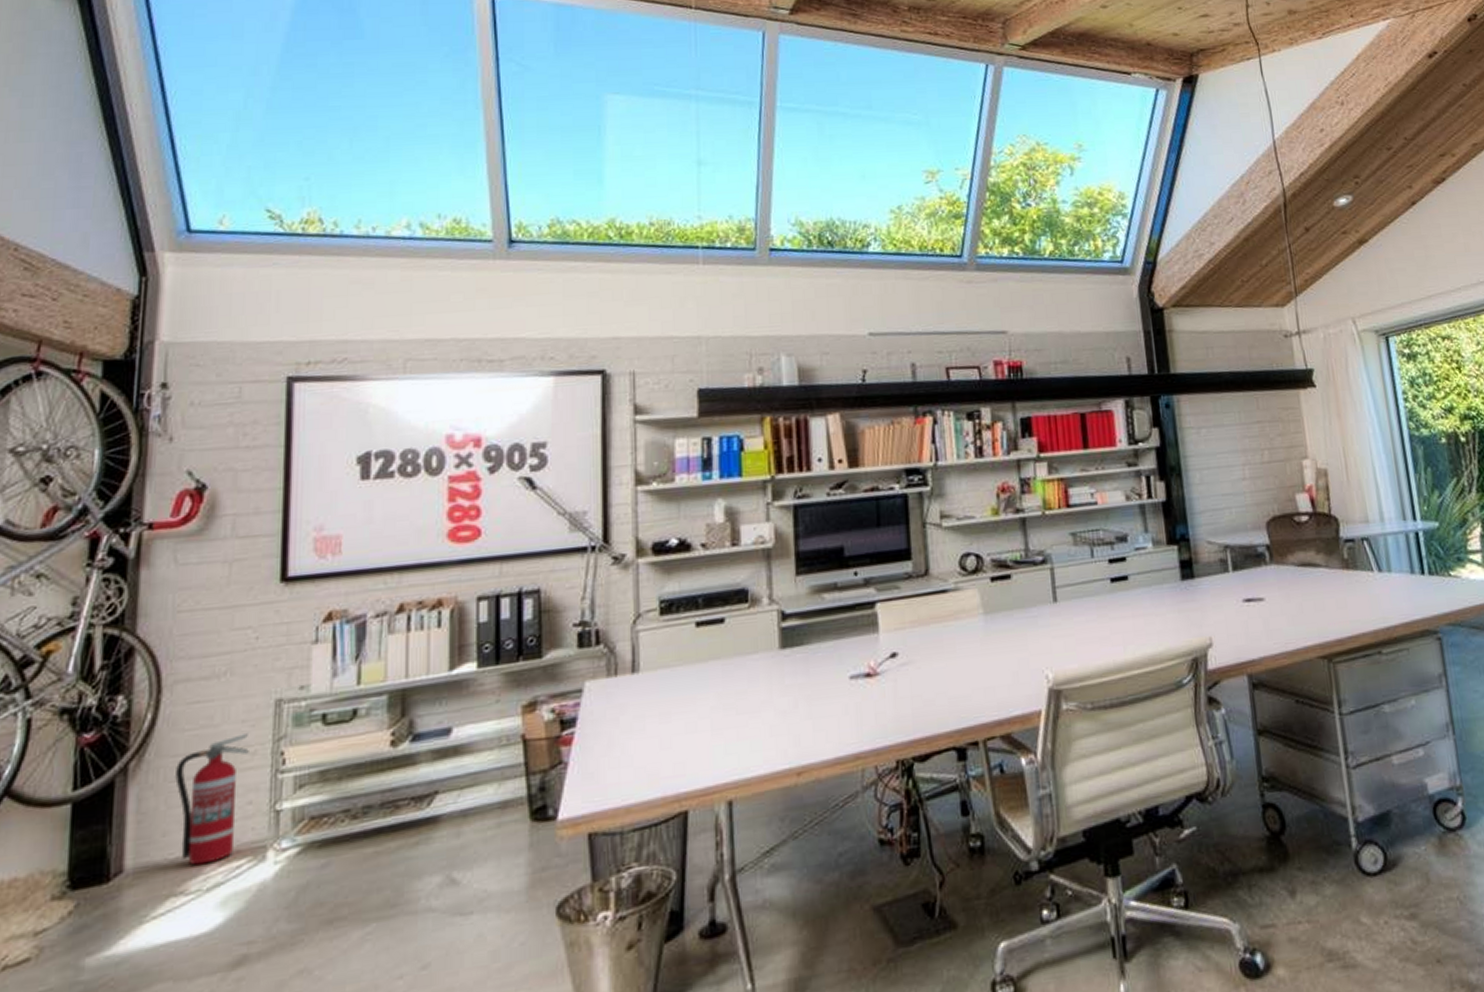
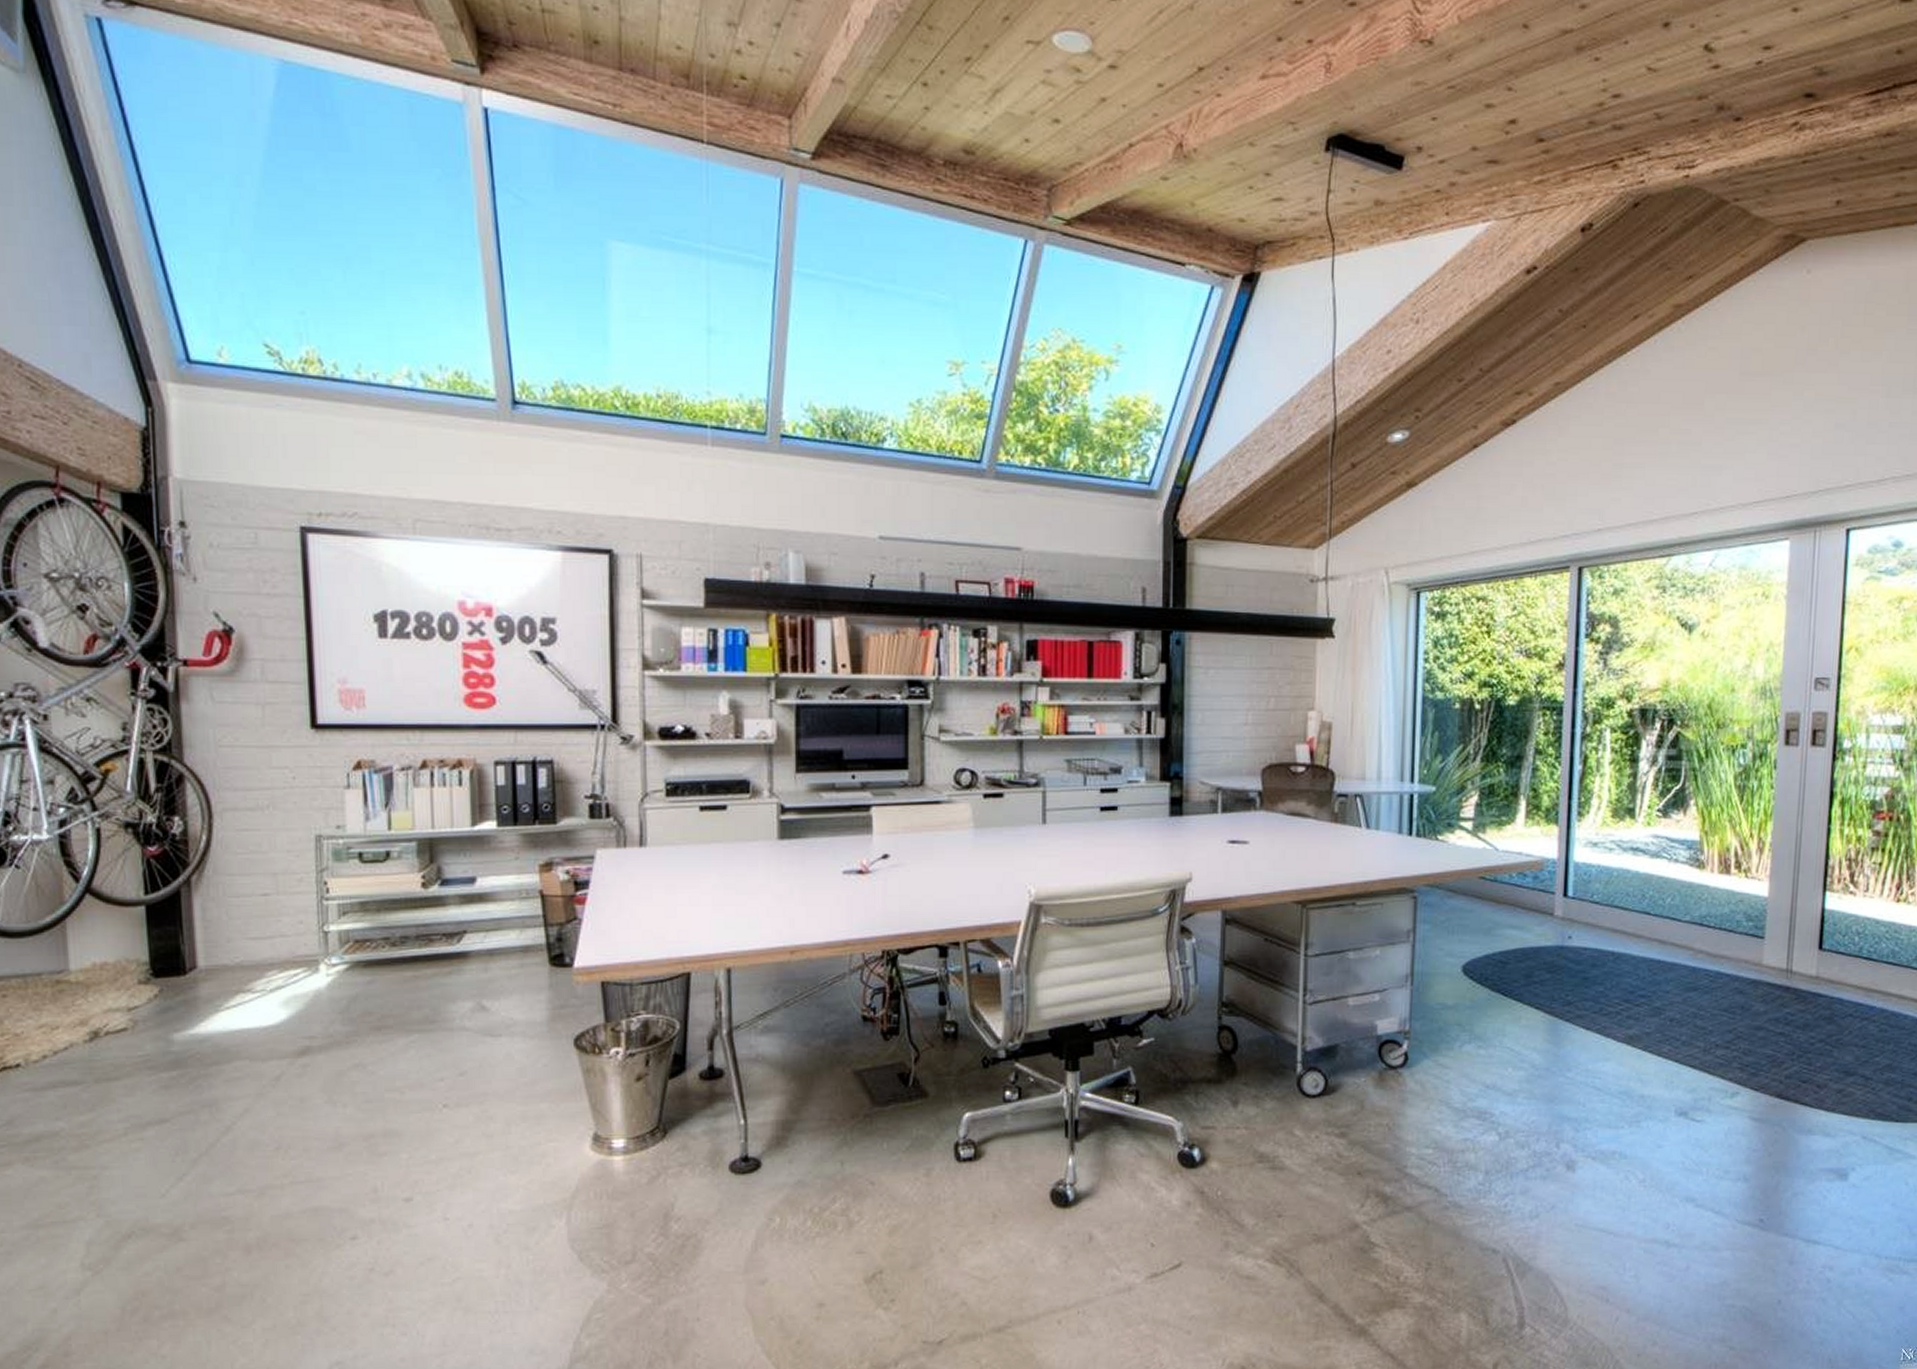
fire extinguisher: present [175,733,249,866] -> none [233,862,296,969]

